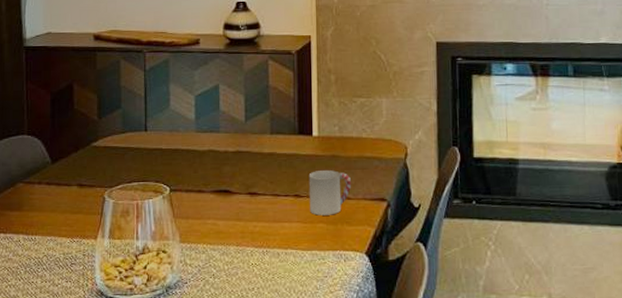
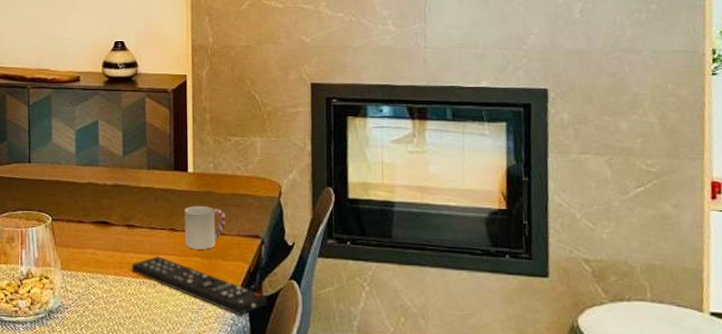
remote control: none [254,224,394,281] -> present [131,256,268,315]

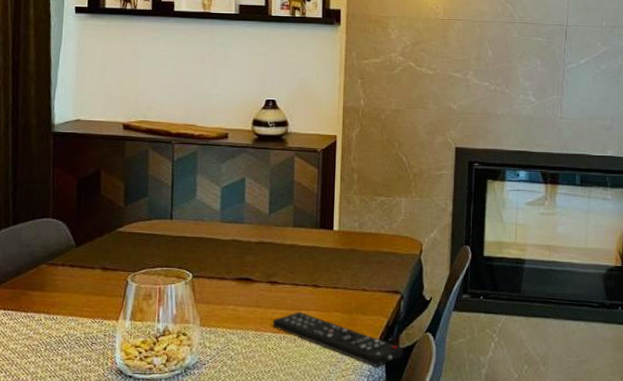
cup: present [184,205,226,250] -> none [326,262,369,305]

